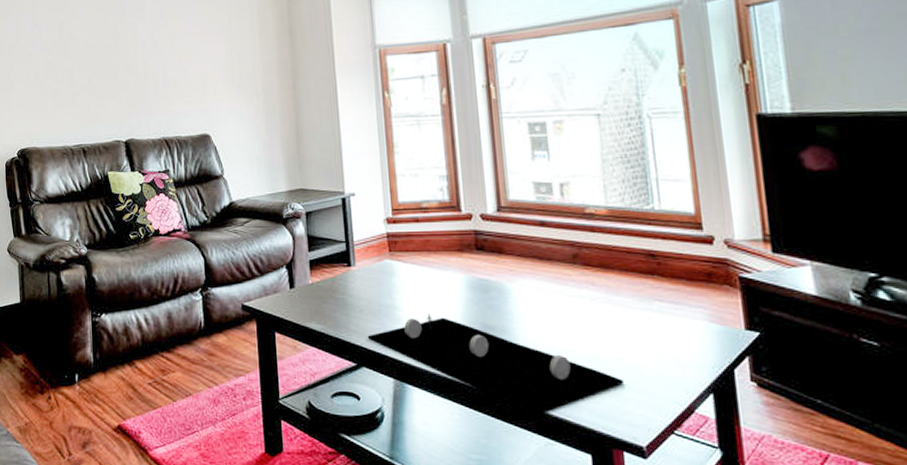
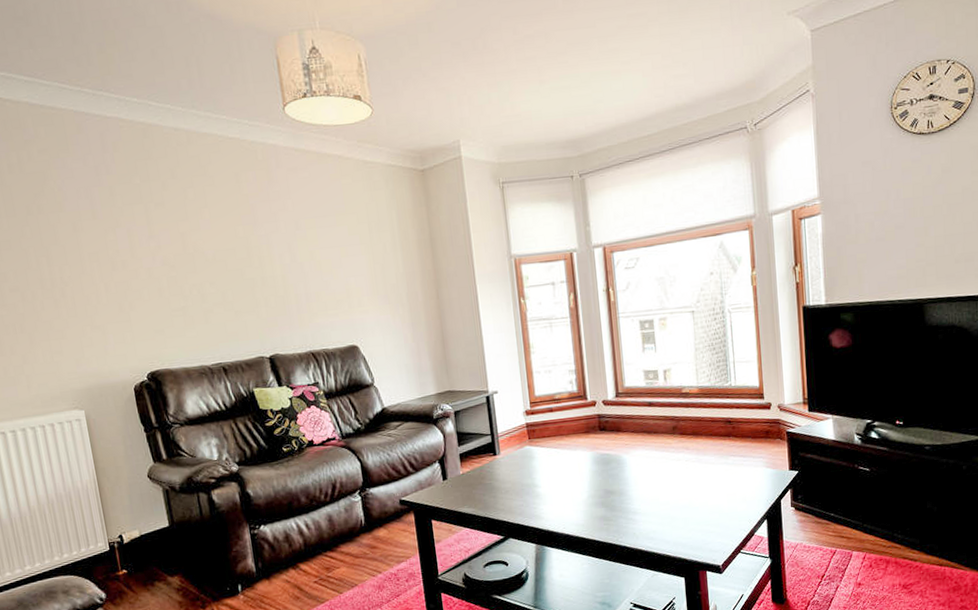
decorative tray: present [367,313,625,415] -> none [512,486,708,555]

